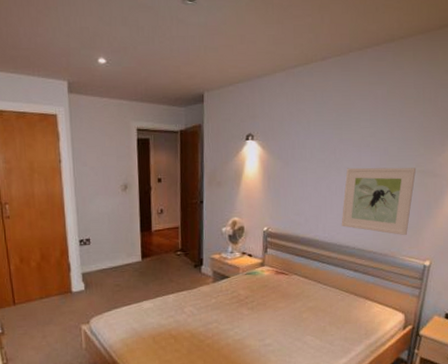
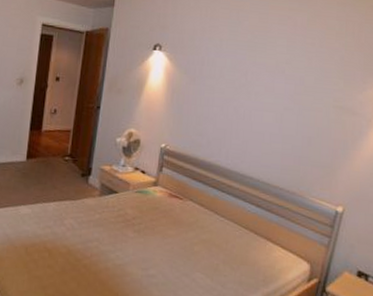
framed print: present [341,167,417,236] -> none [246,93,334,175]

